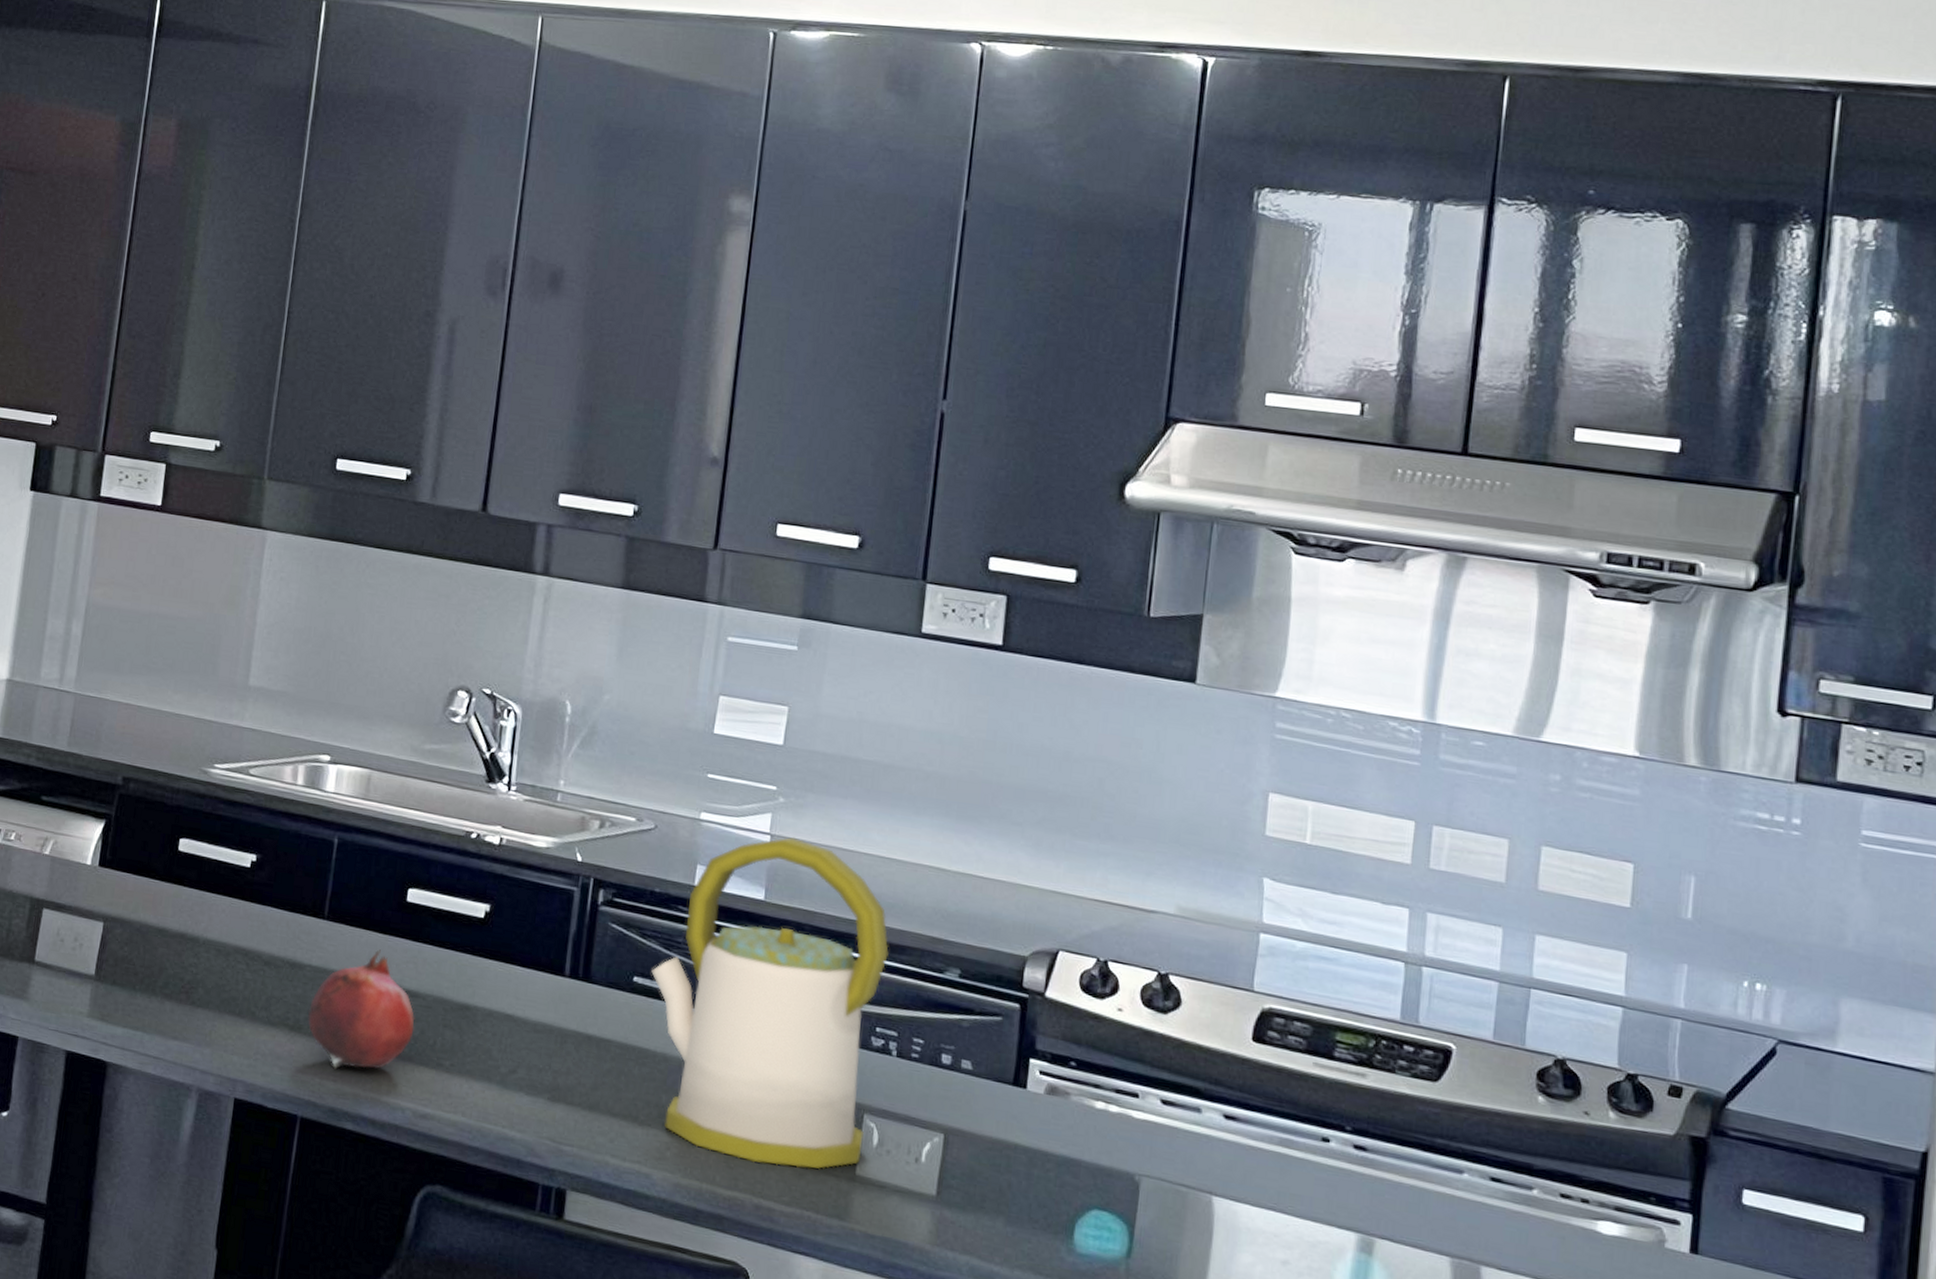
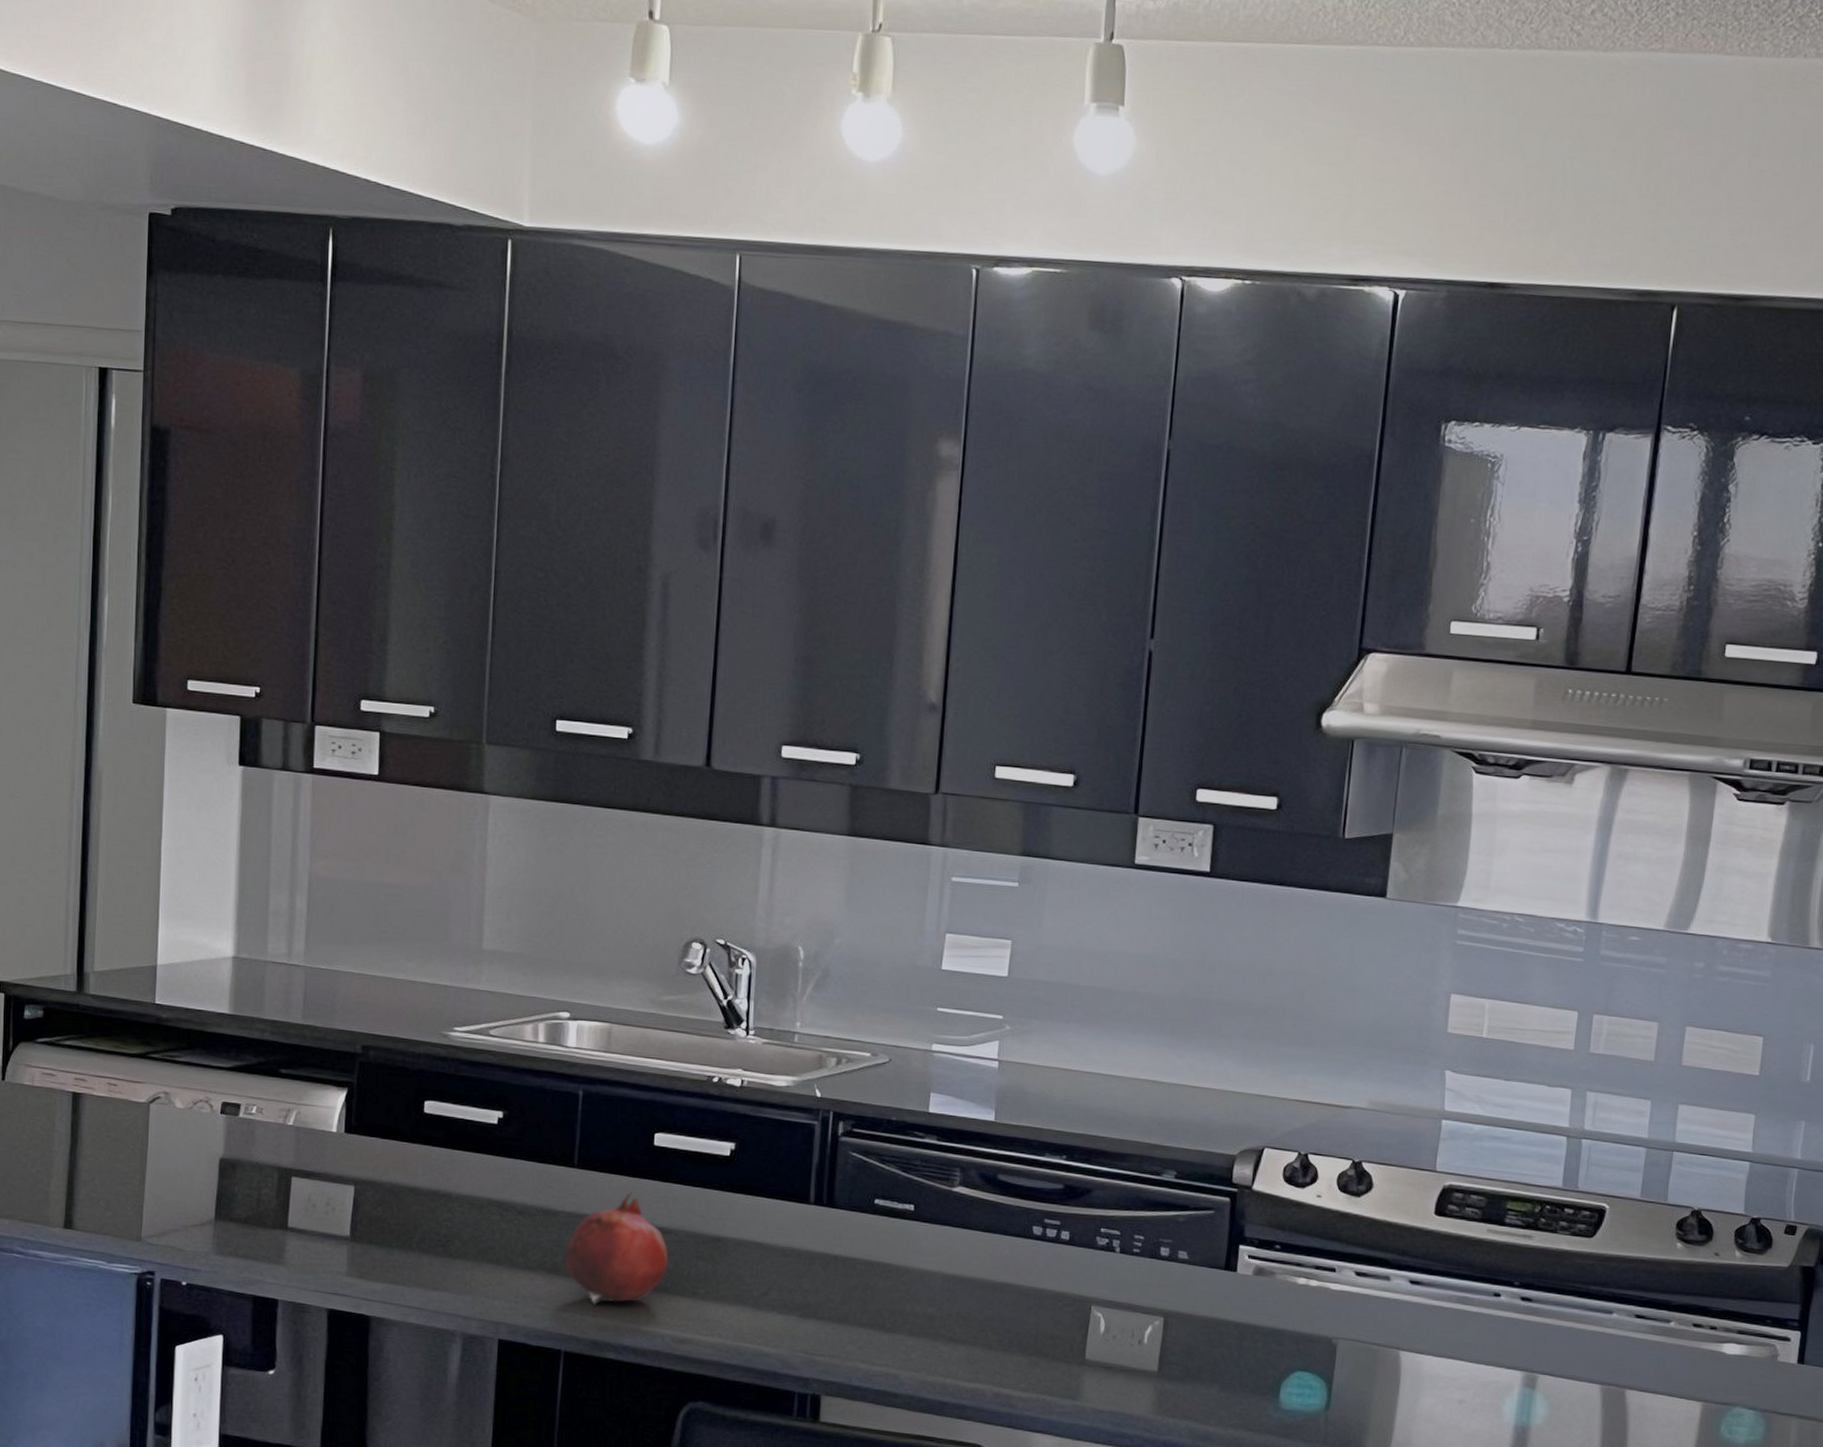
kettle: present [651,837,889,1169] -> none [891,1061,1111,1358]

